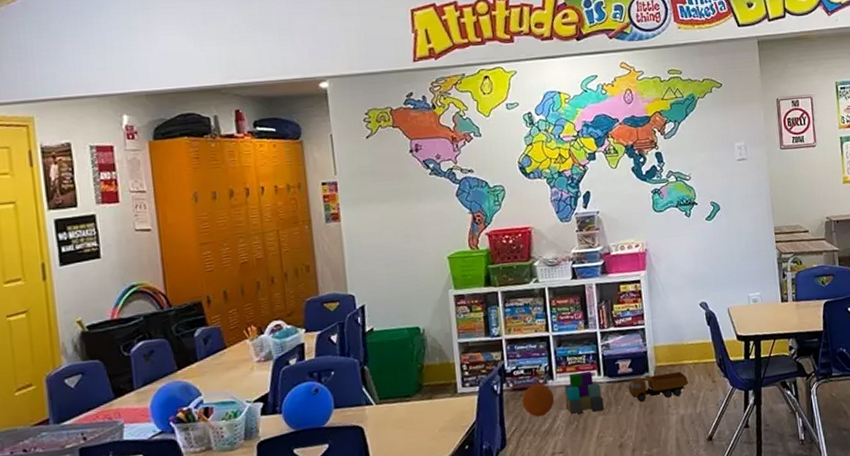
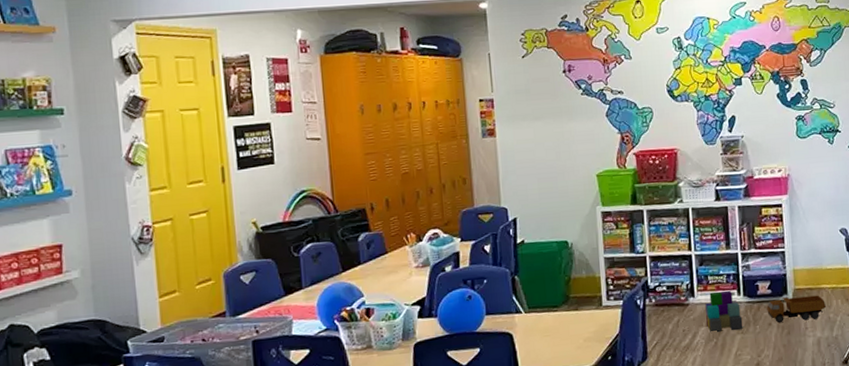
ball: present [522,383,555,417] -> none [663,300,695,333]

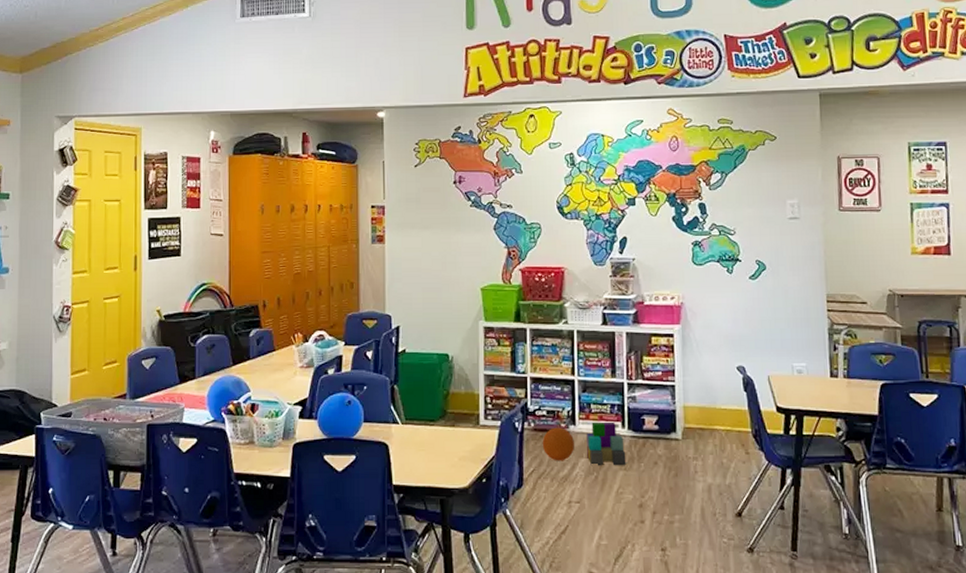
ball: none [663,300,695,333] -> present [542,427,575,461]
toy truck: present [767,295,827,323] -> none [653,435,720,463]

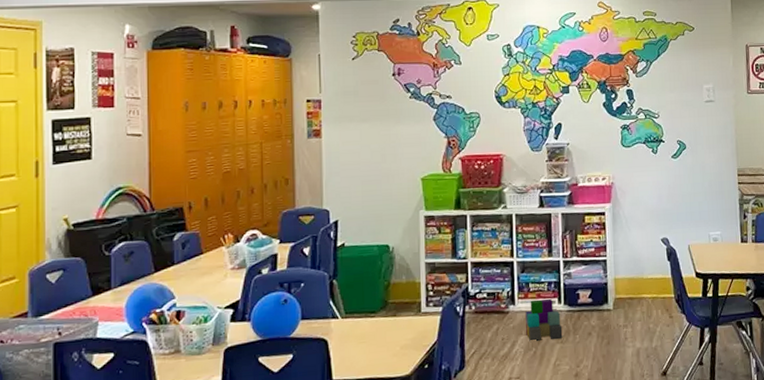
ball: present [542,427,575,461] -> none [483,308,515,341]

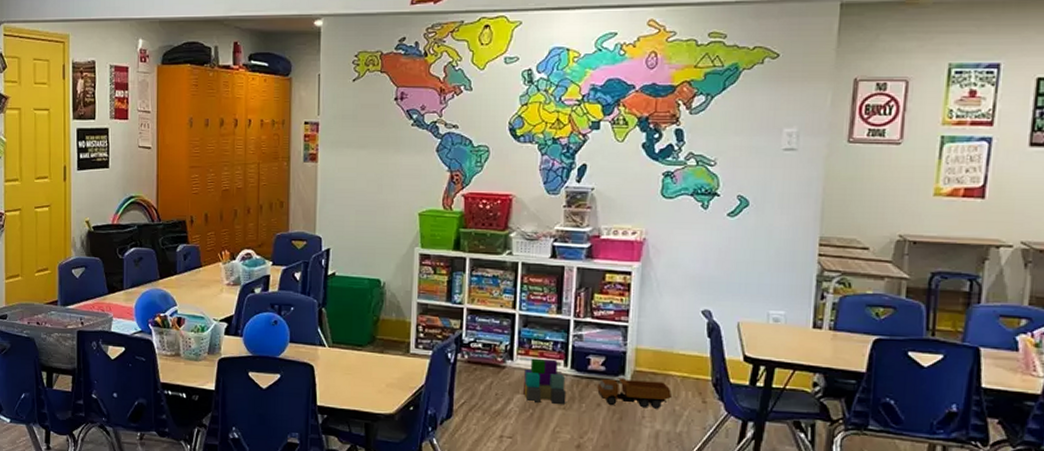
toy truck: none [587,305,647,333] -> present [597,378,673,409]

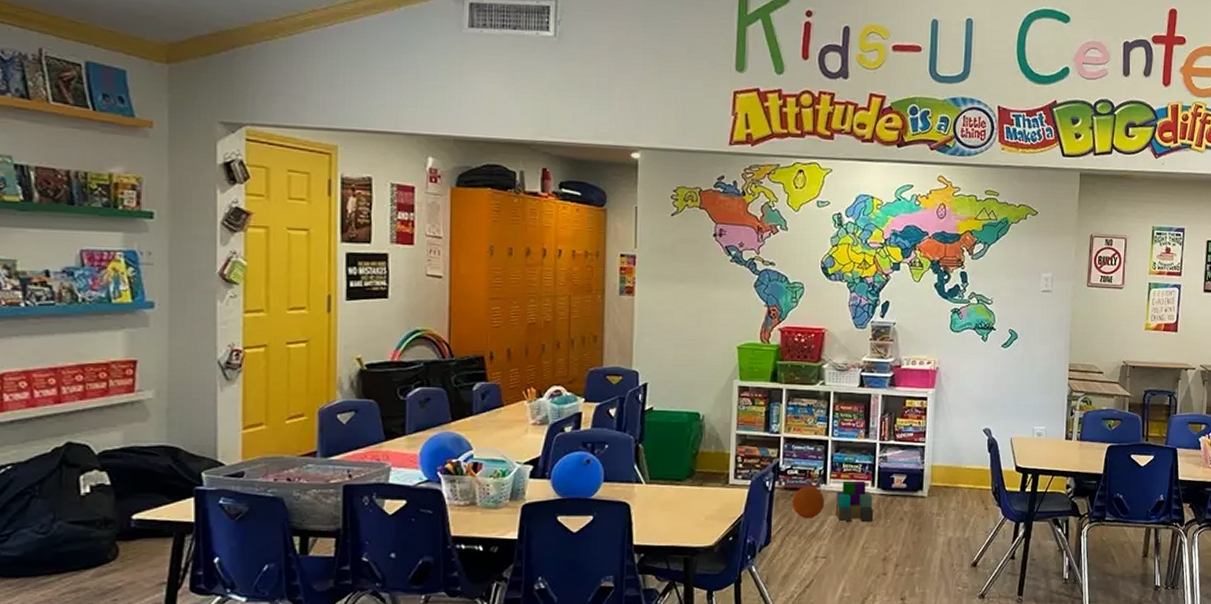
ball: none [475,361,512,396] -> present [792,486,825,519]
toy truck: present [597,378,673,409] -> none [900,493,962,519]

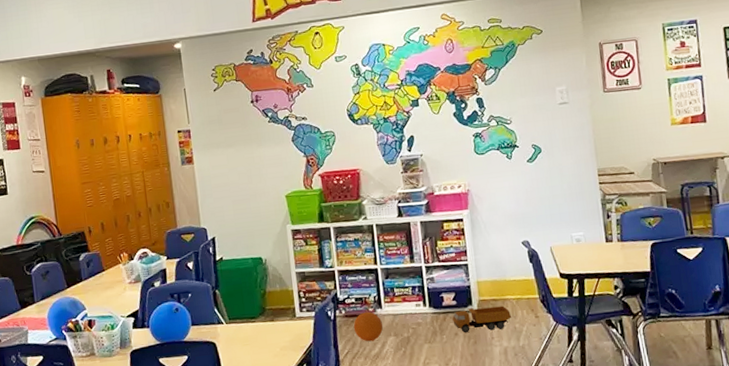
toy blocks: present [836,480,874,522] -> none [392,301,430,341]
toy truck: none [900,493,962,519] -> present [452,306,512,333]

